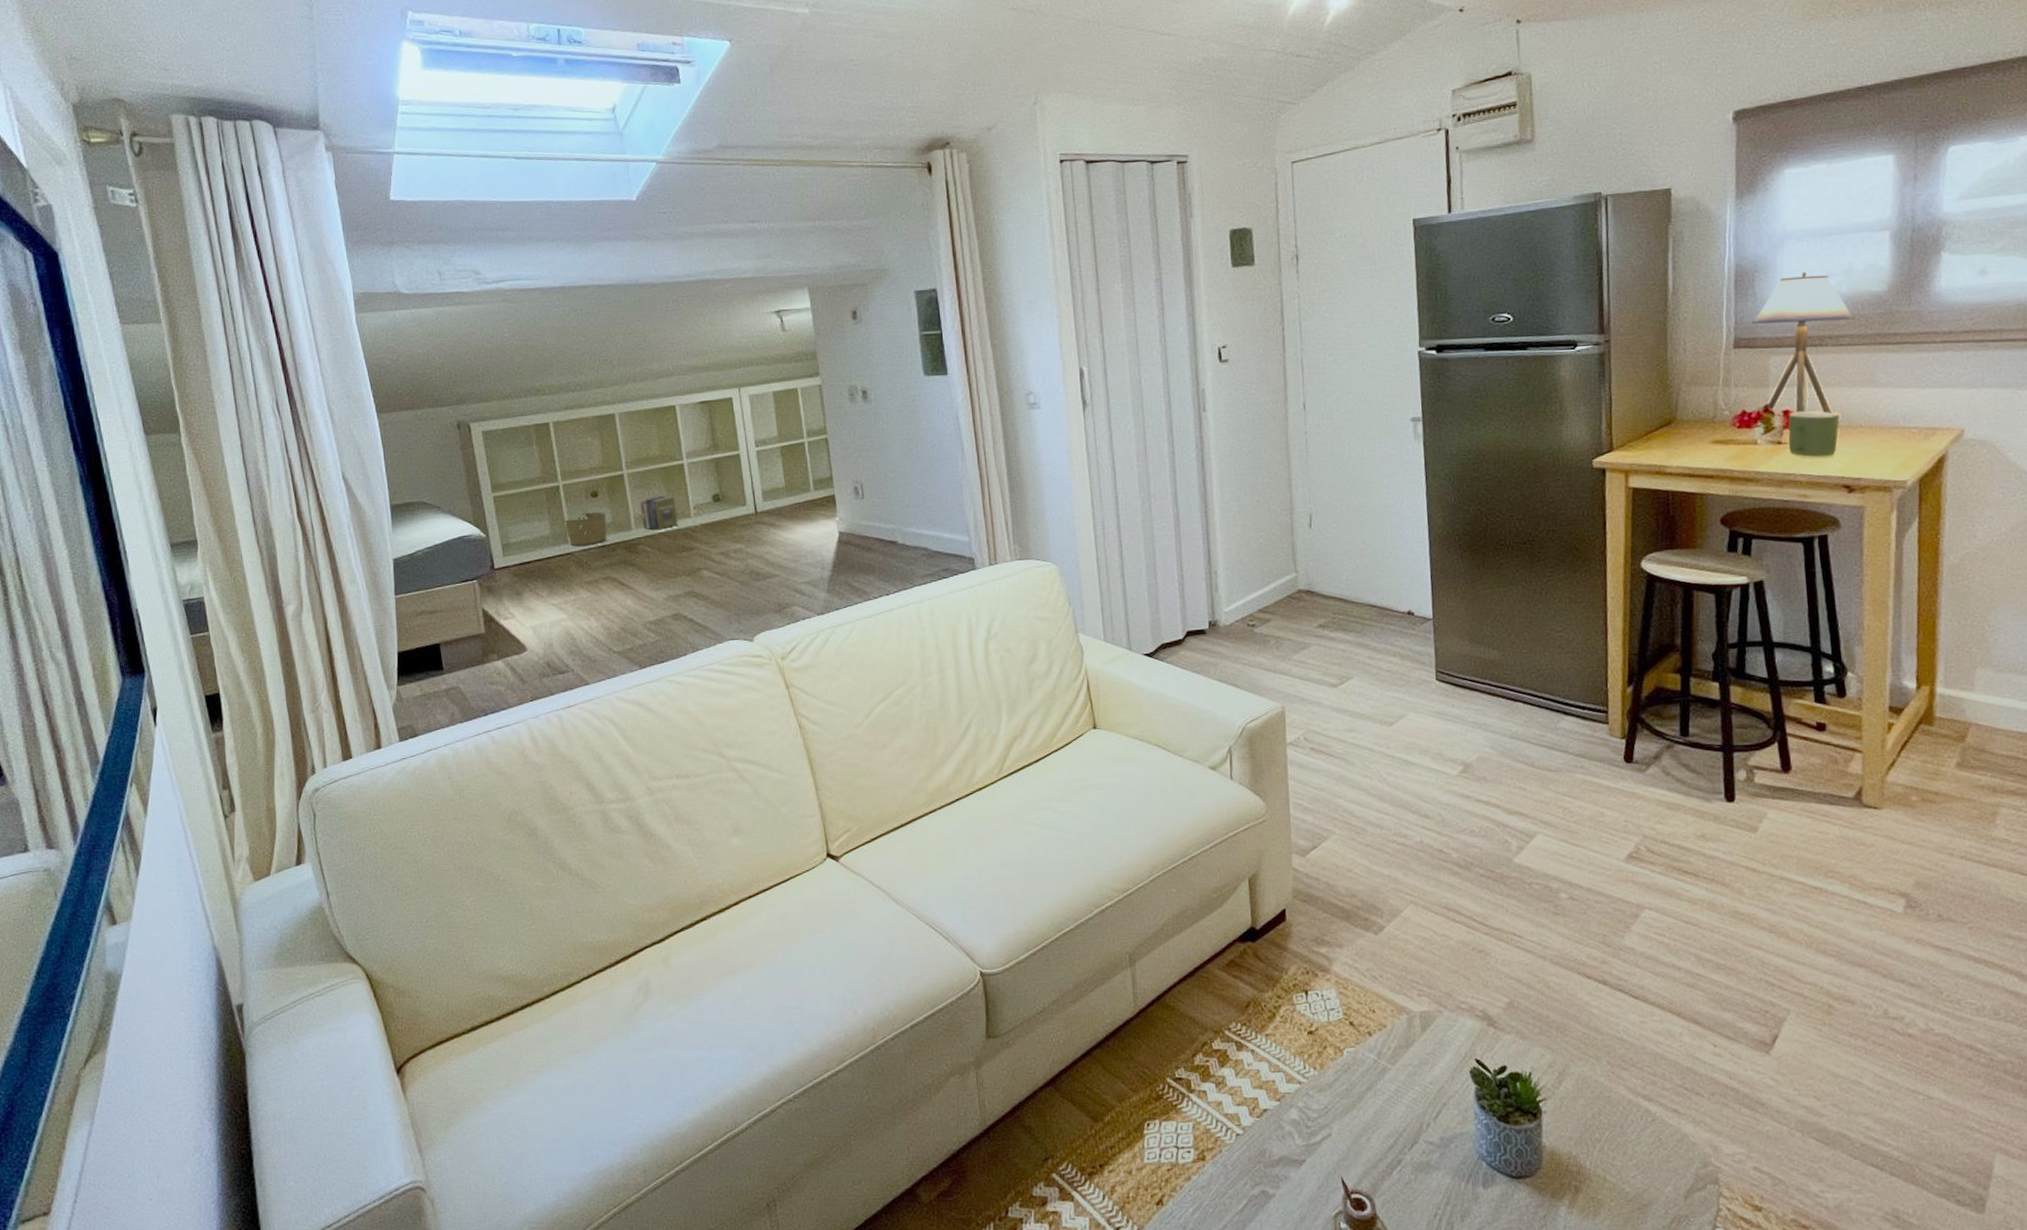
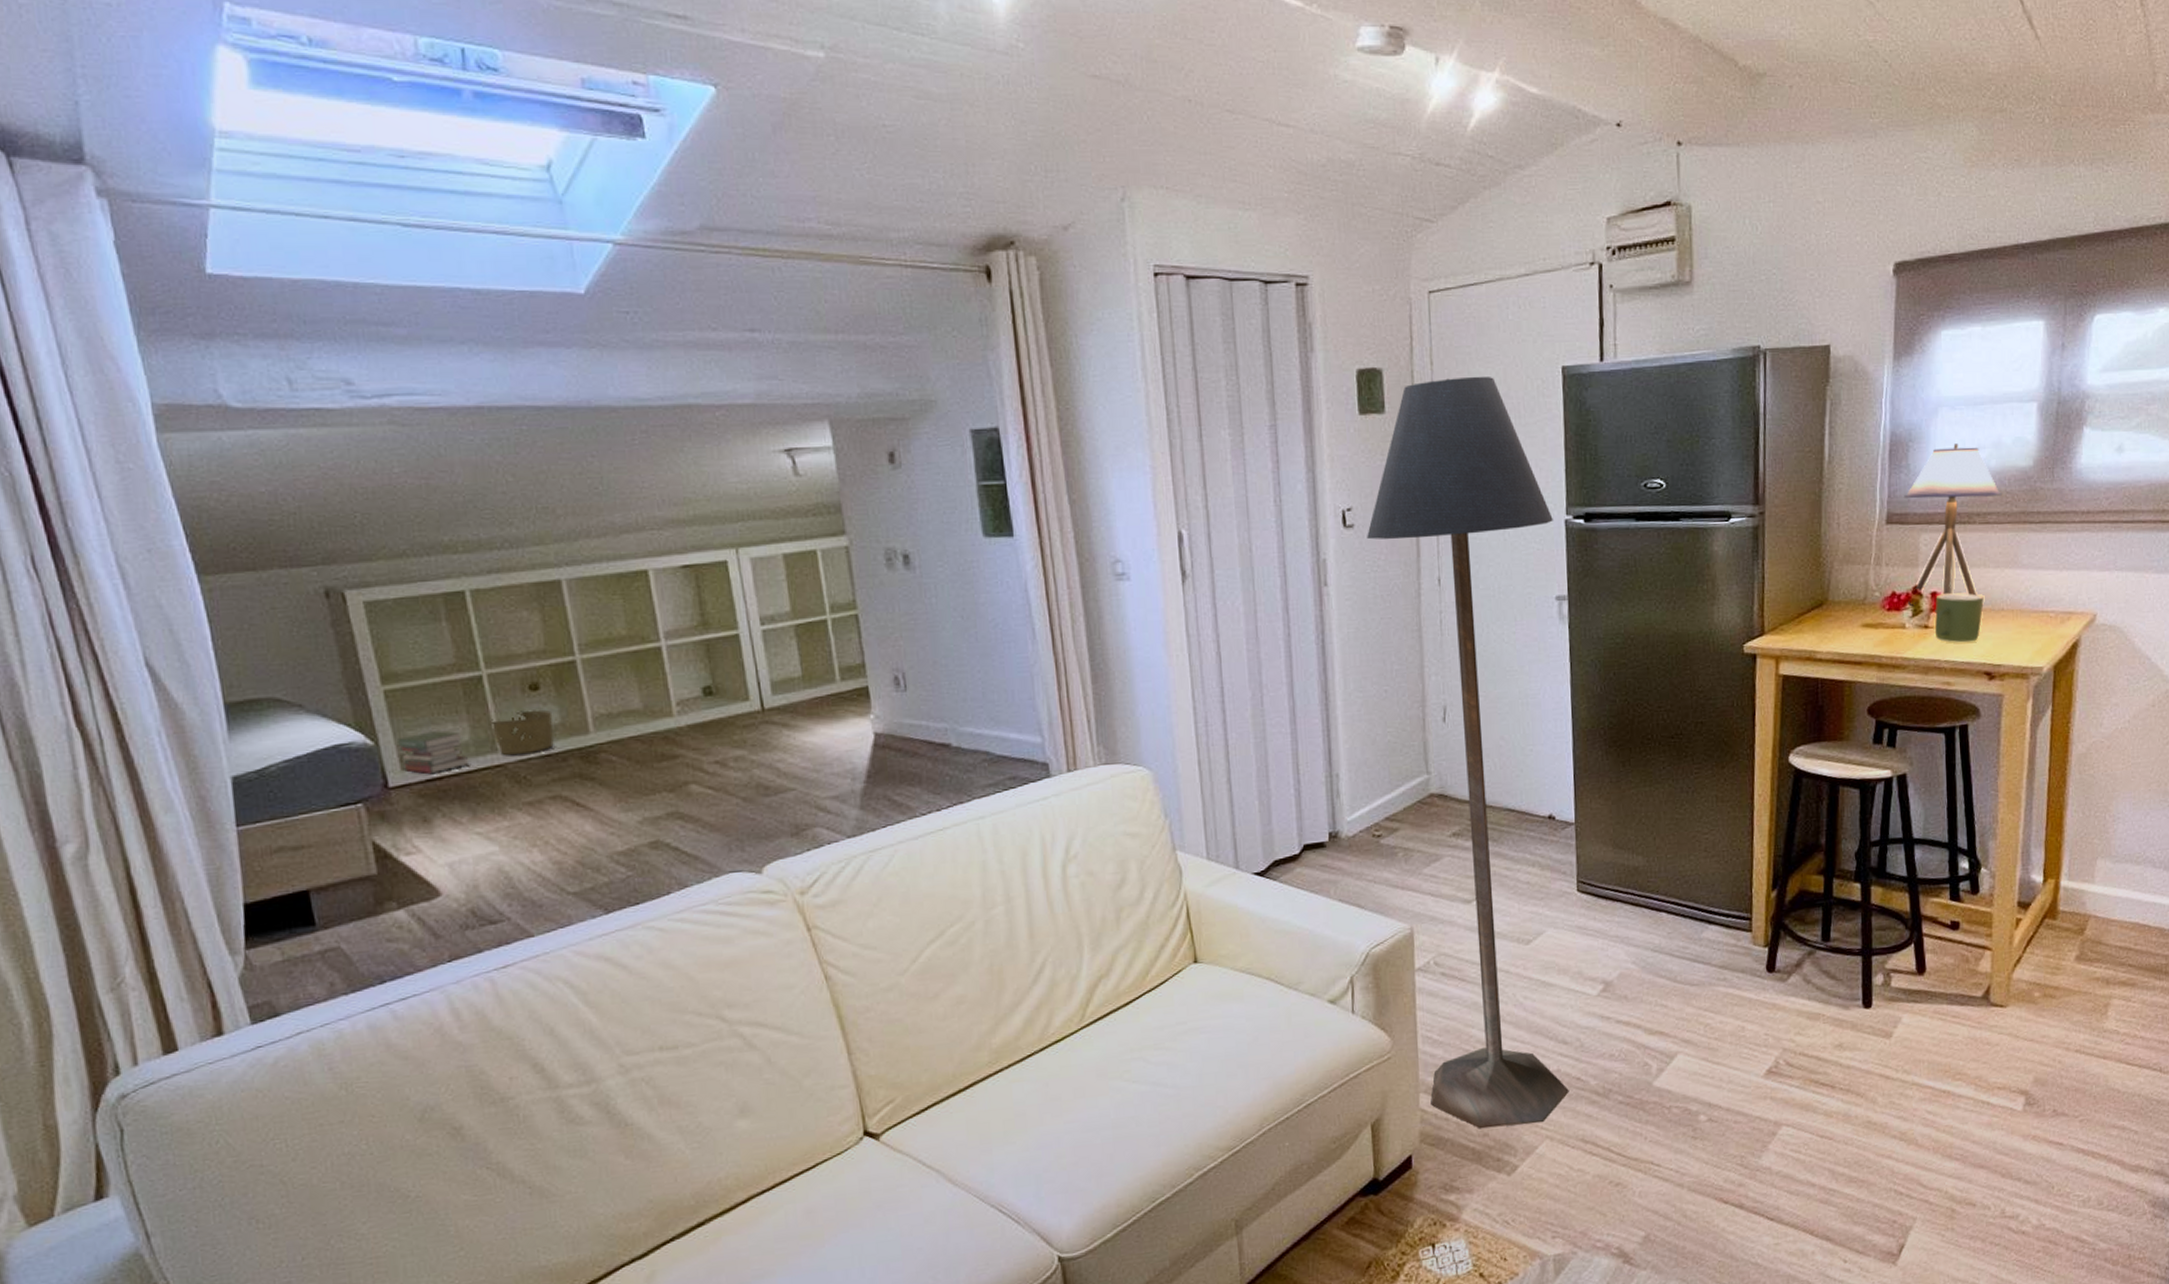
books: none [501,527,548,560] -> present [397,730,468,775]
books: present [640,495,678,530] -> none [600,687,655,734]
floor lamp: none [1240,230,1432,890] -> present [1367,376,1569,1129]

